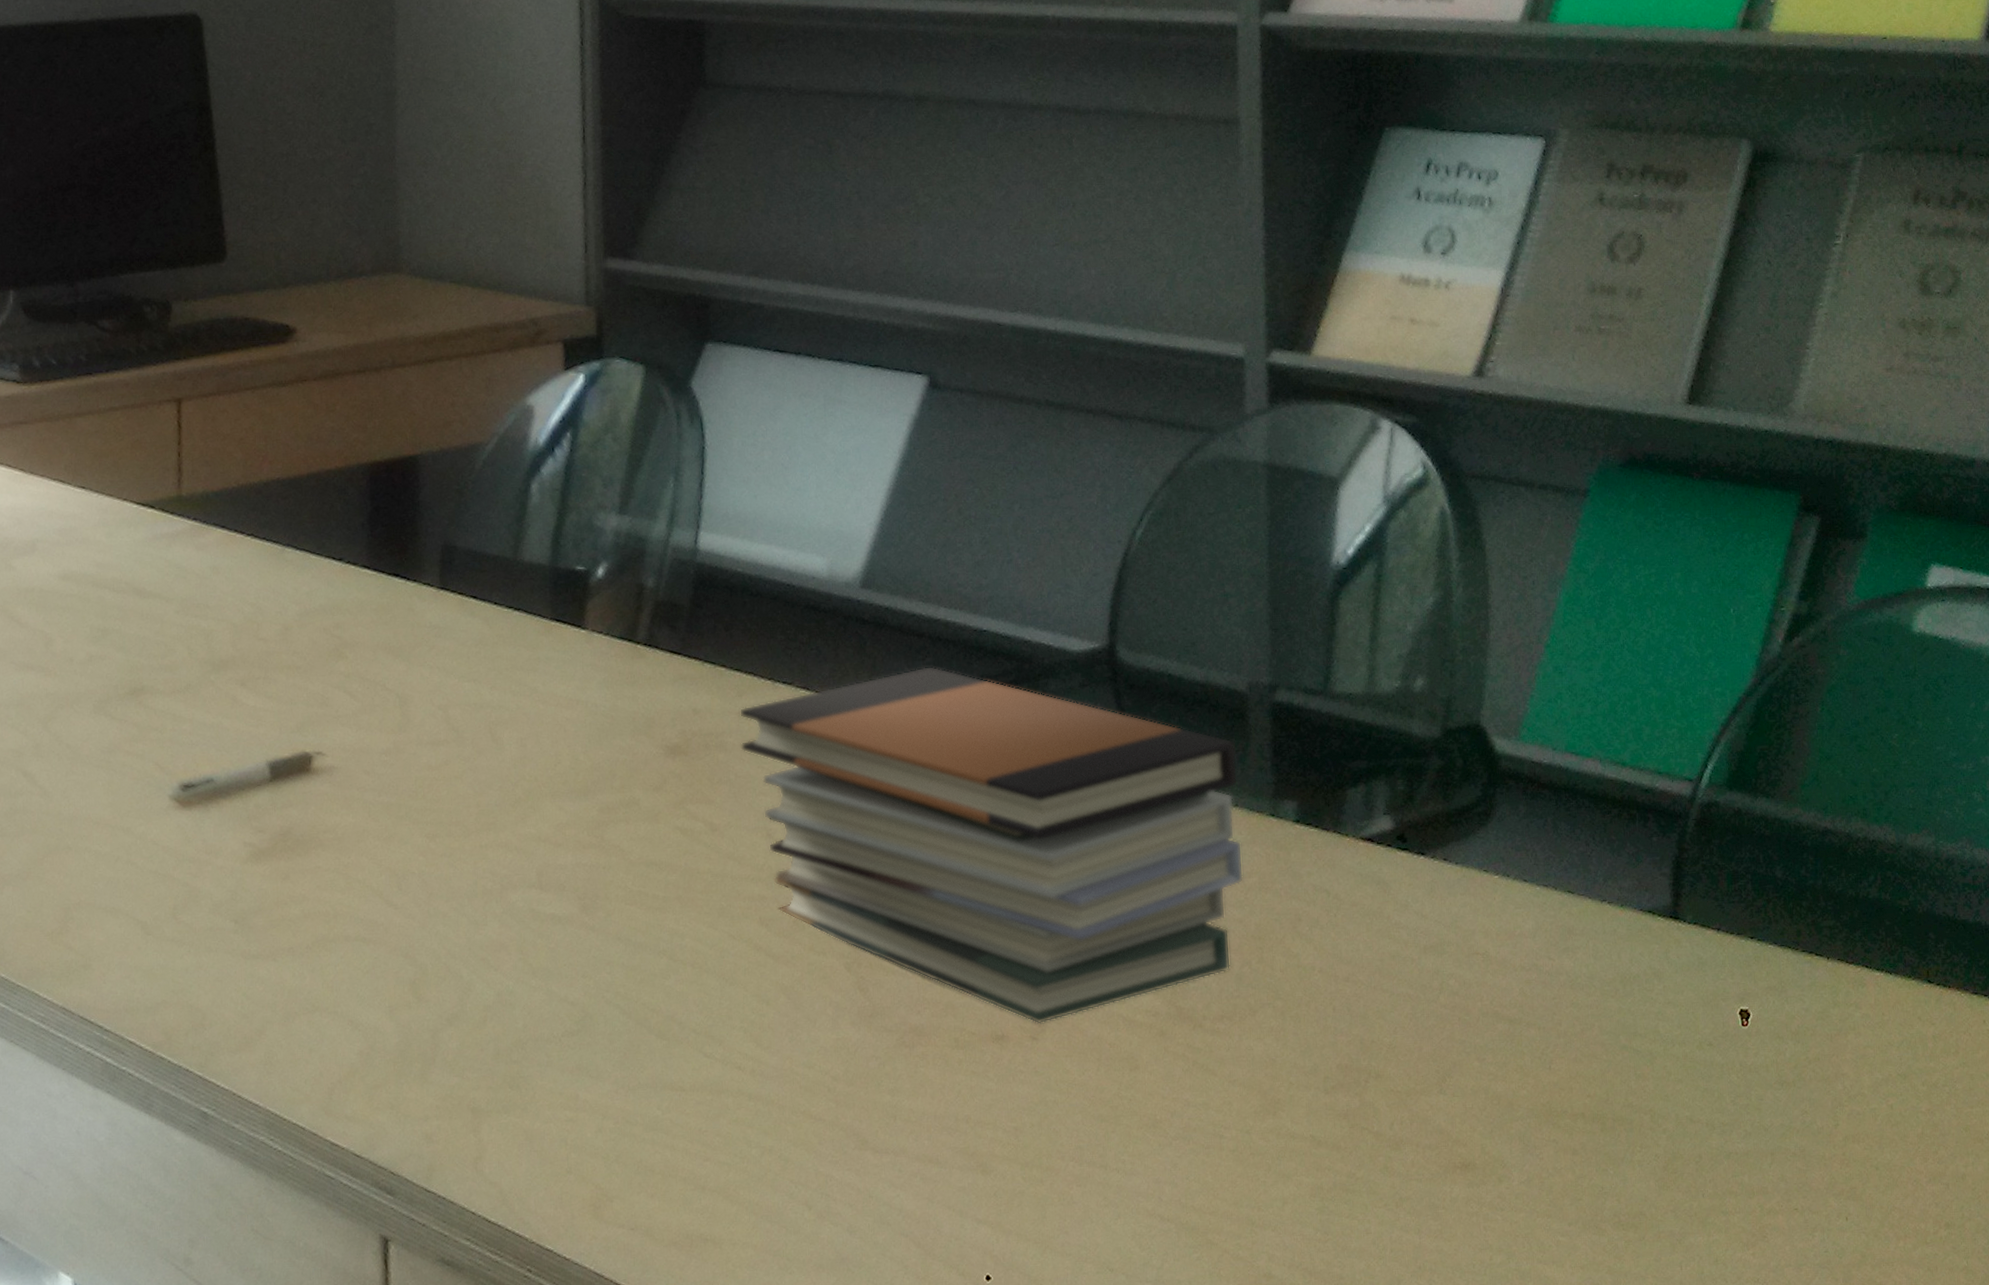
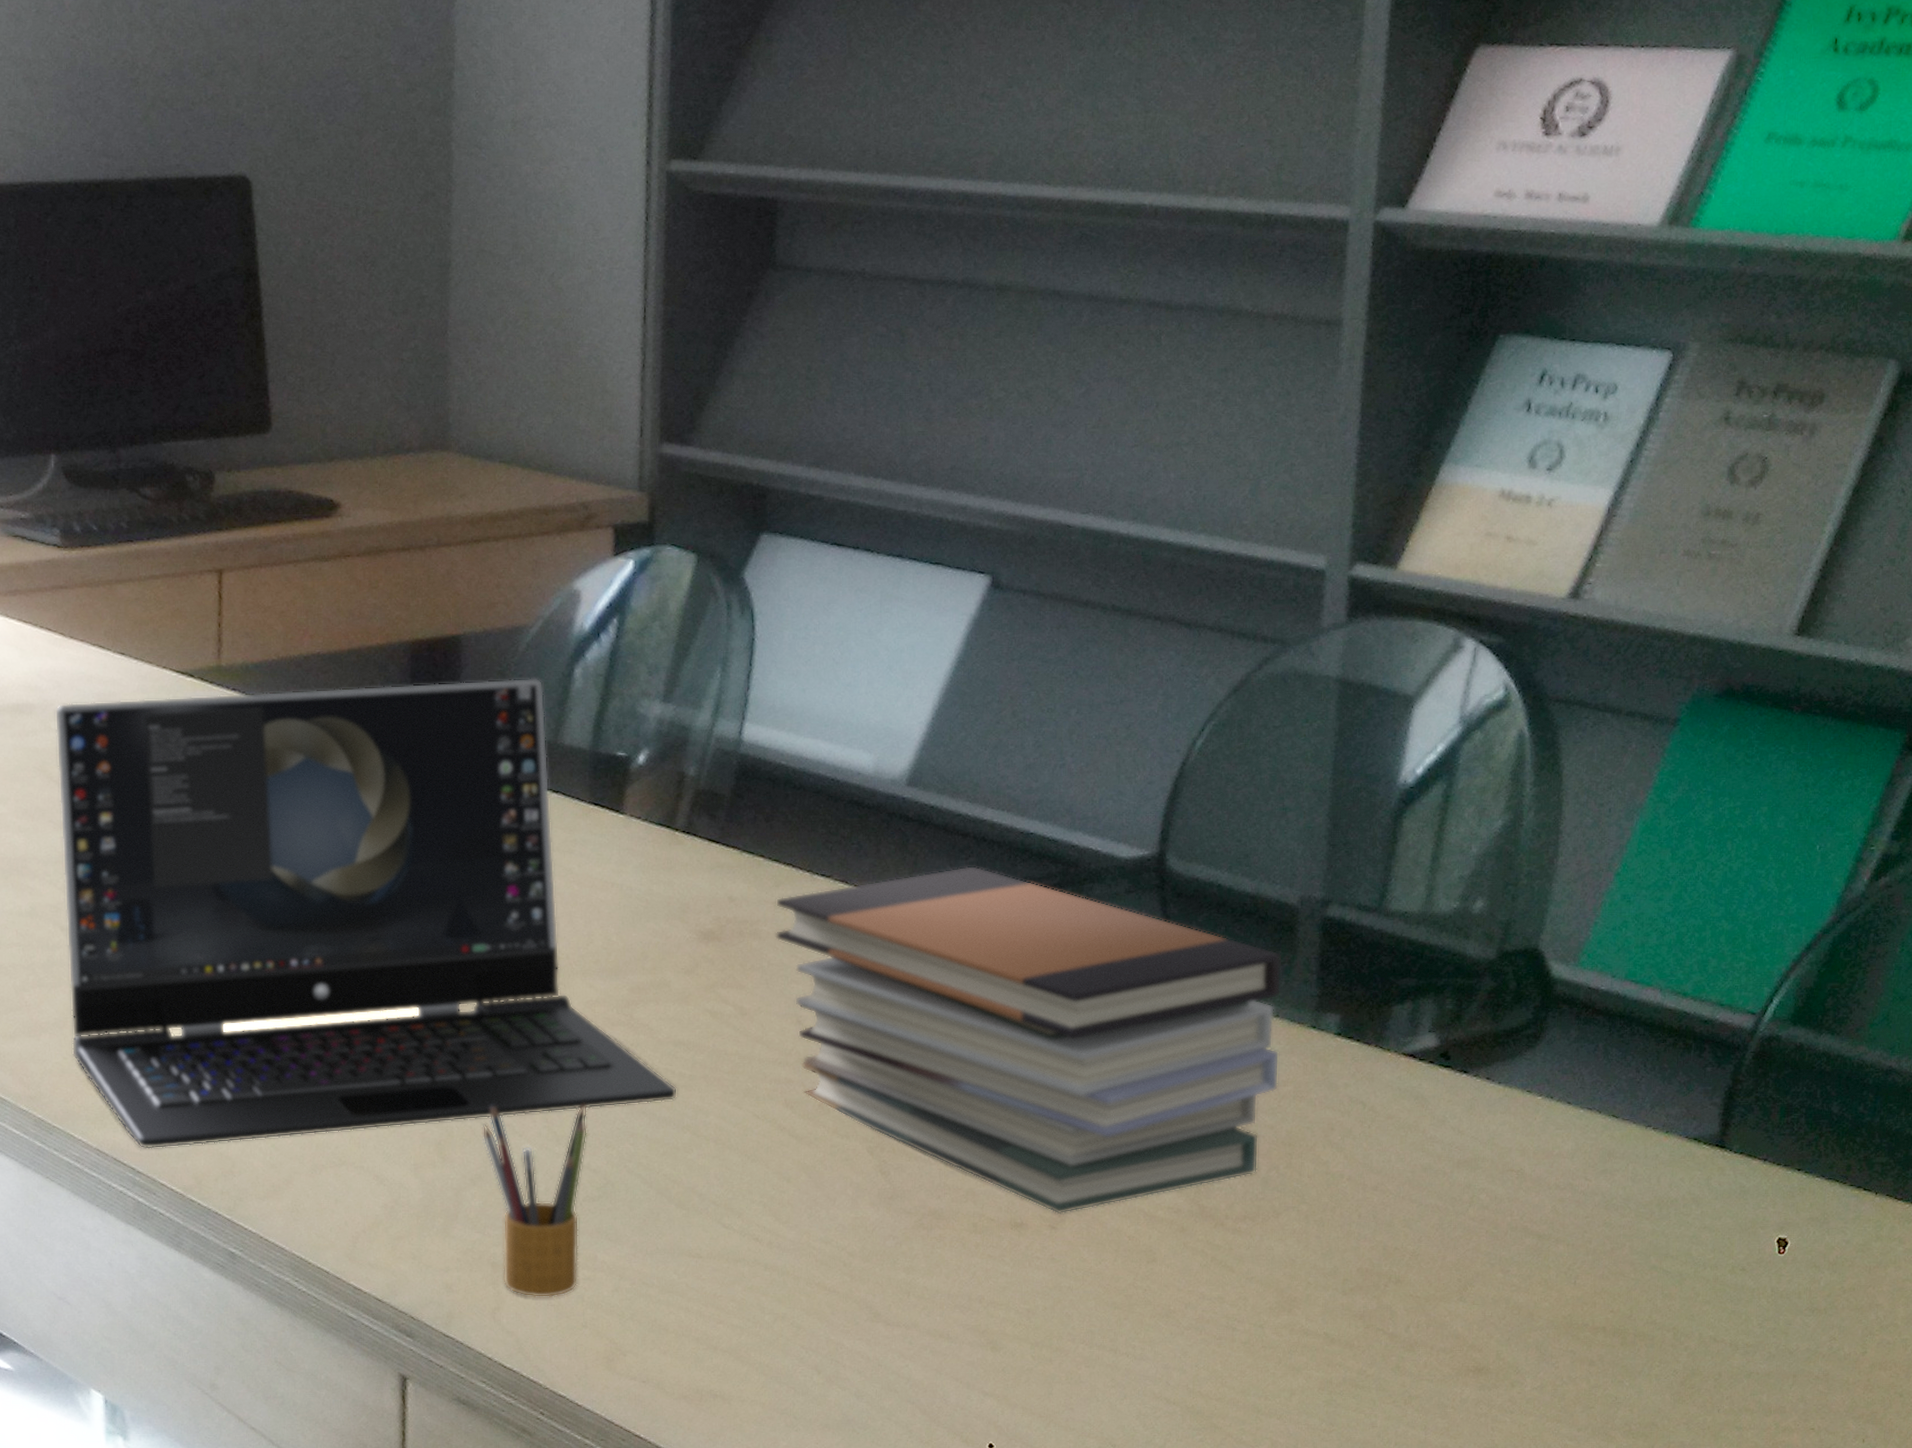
laptop: none [15,495,653,1005] -> present [54,678,678,1149]
pencil box: none [456,929,563,1144] -> present [482,1101,588,1298]

